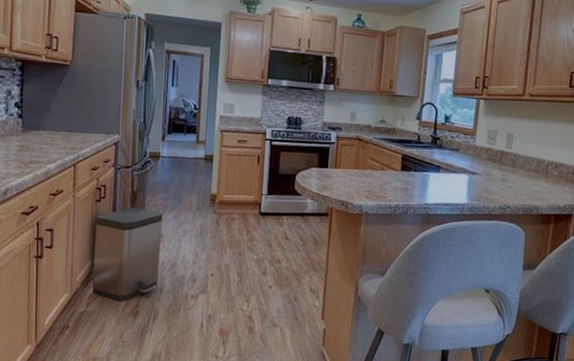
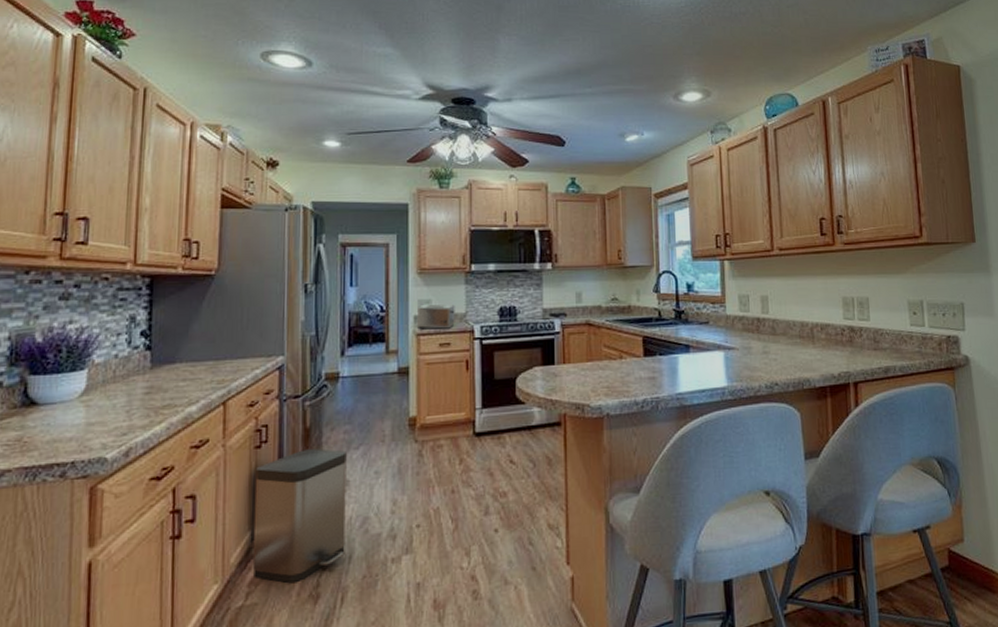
toaster: none [222,107,253,130] -> present [418,304,455,331]

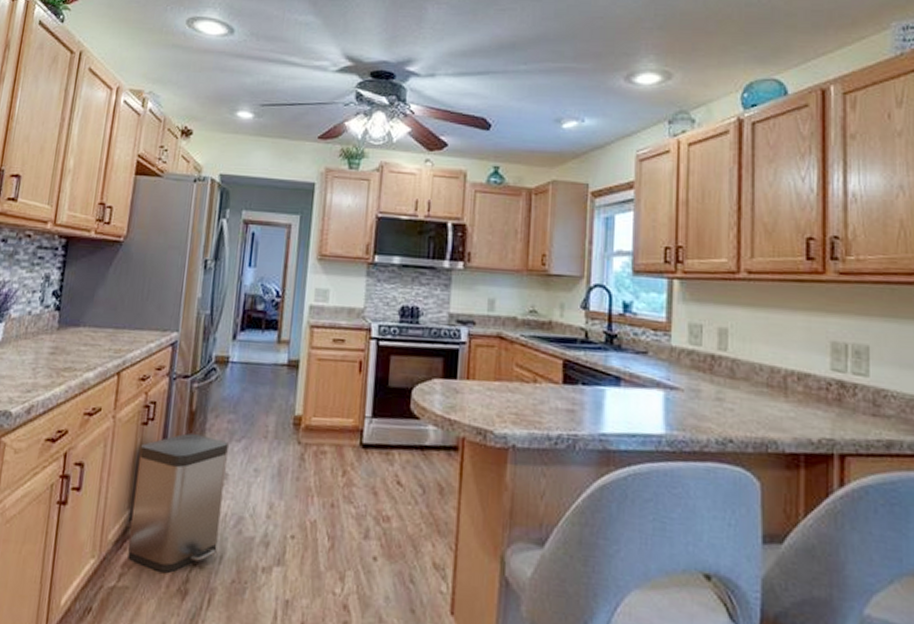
toaster: present [418,304,455,331] -> none [312,293,354,325]

